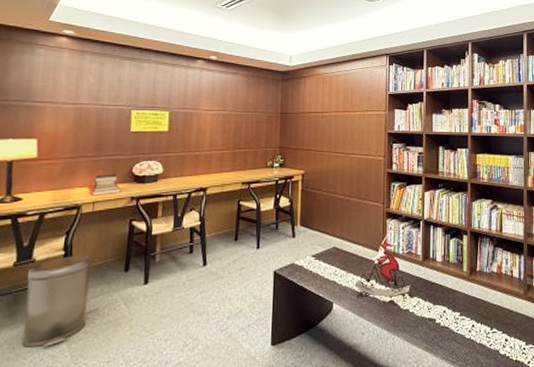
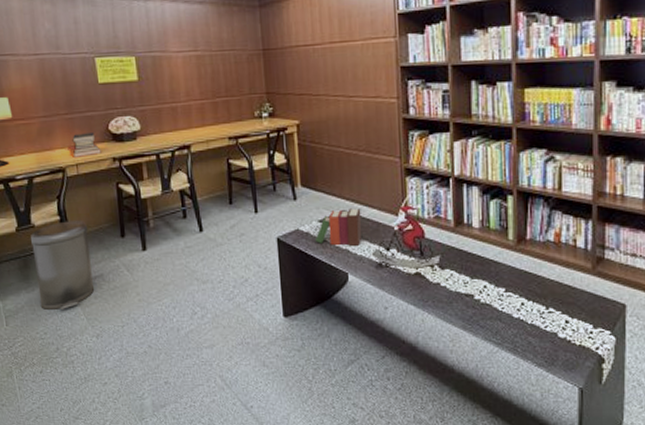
books: none [307,245,349,278] -> present [314,208,363,246]

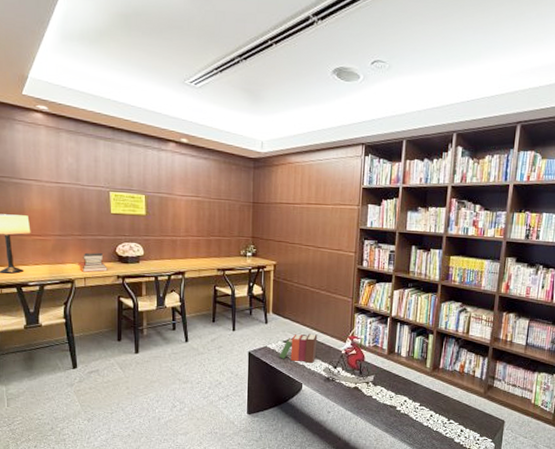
pedal bin: present [31,220,94,309] -> none [37,323,89,396]

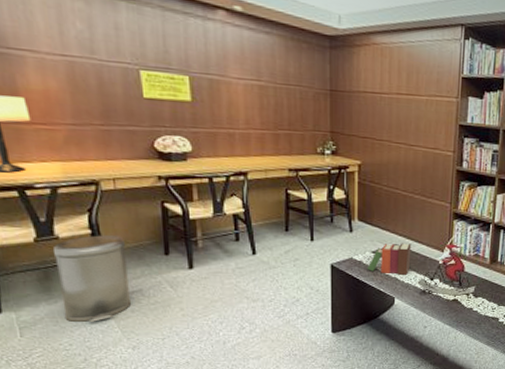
pedal bin: none [37,323,89,396] -> present [53,235,131,322]
books: present [78,252,108,273] -> none [102,147,145,173]

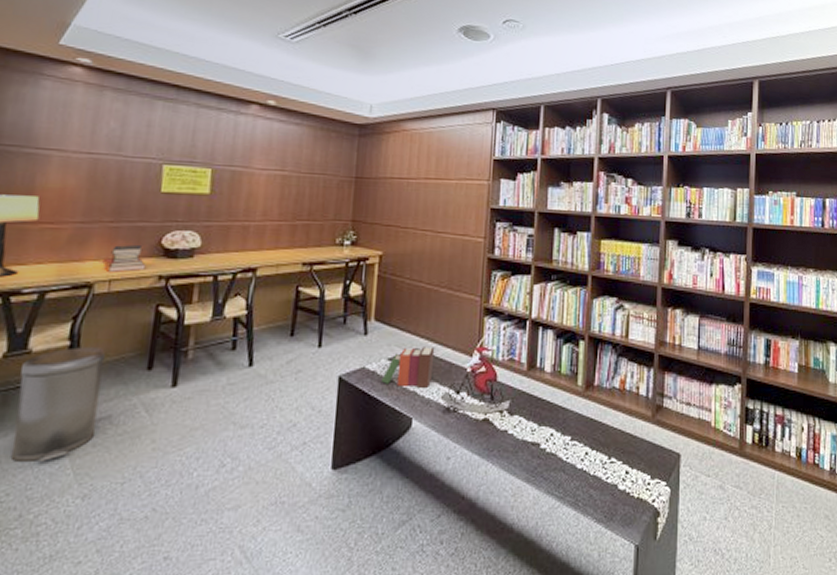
books: none [102,147,145,173] -> present [102,245,146,273]

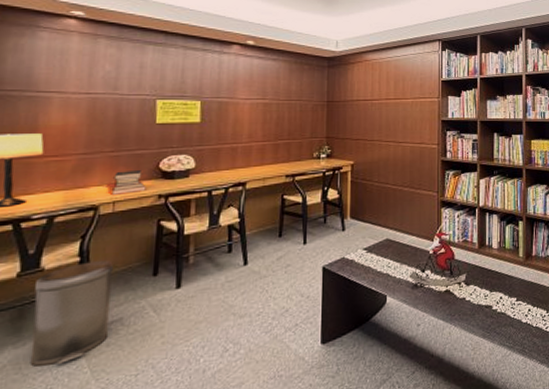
books: present [381,347,435,388] -> none [358,236,402,270]

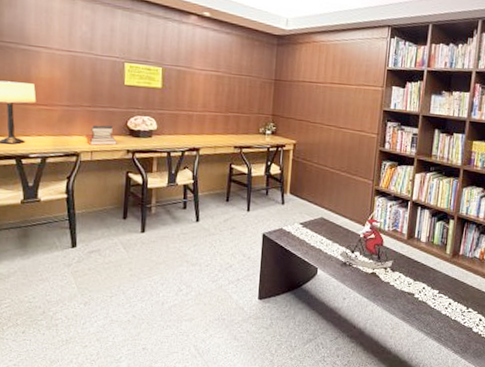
pedal bin: present [30,260,113,367] -> none [33,199,92,277]

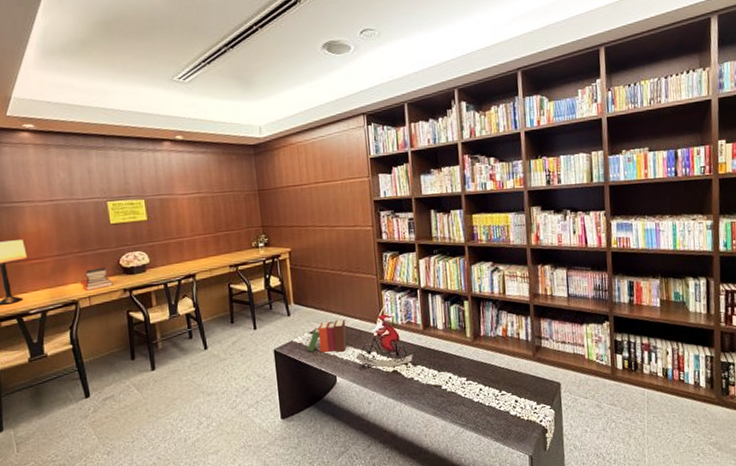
books: none [294,216,336,247] -> present [307,319,348,352]

